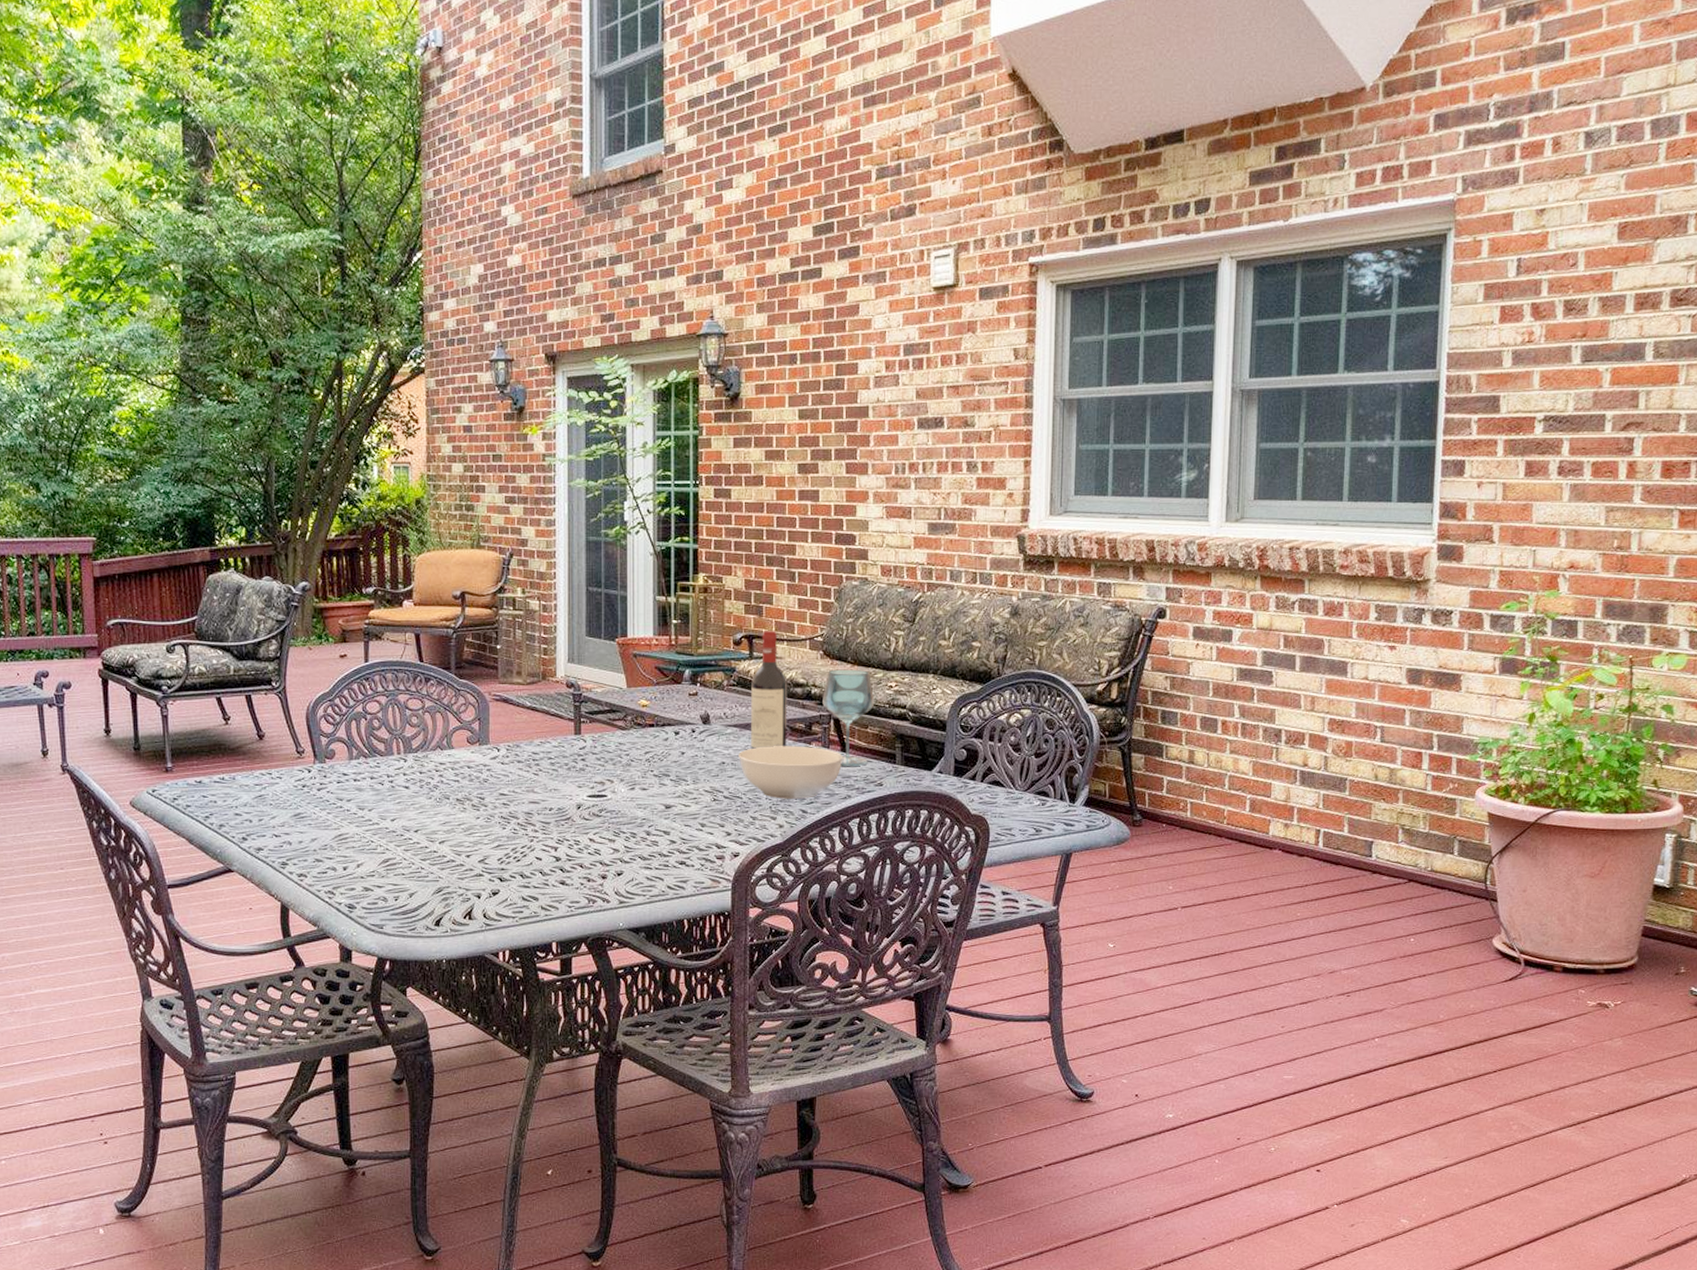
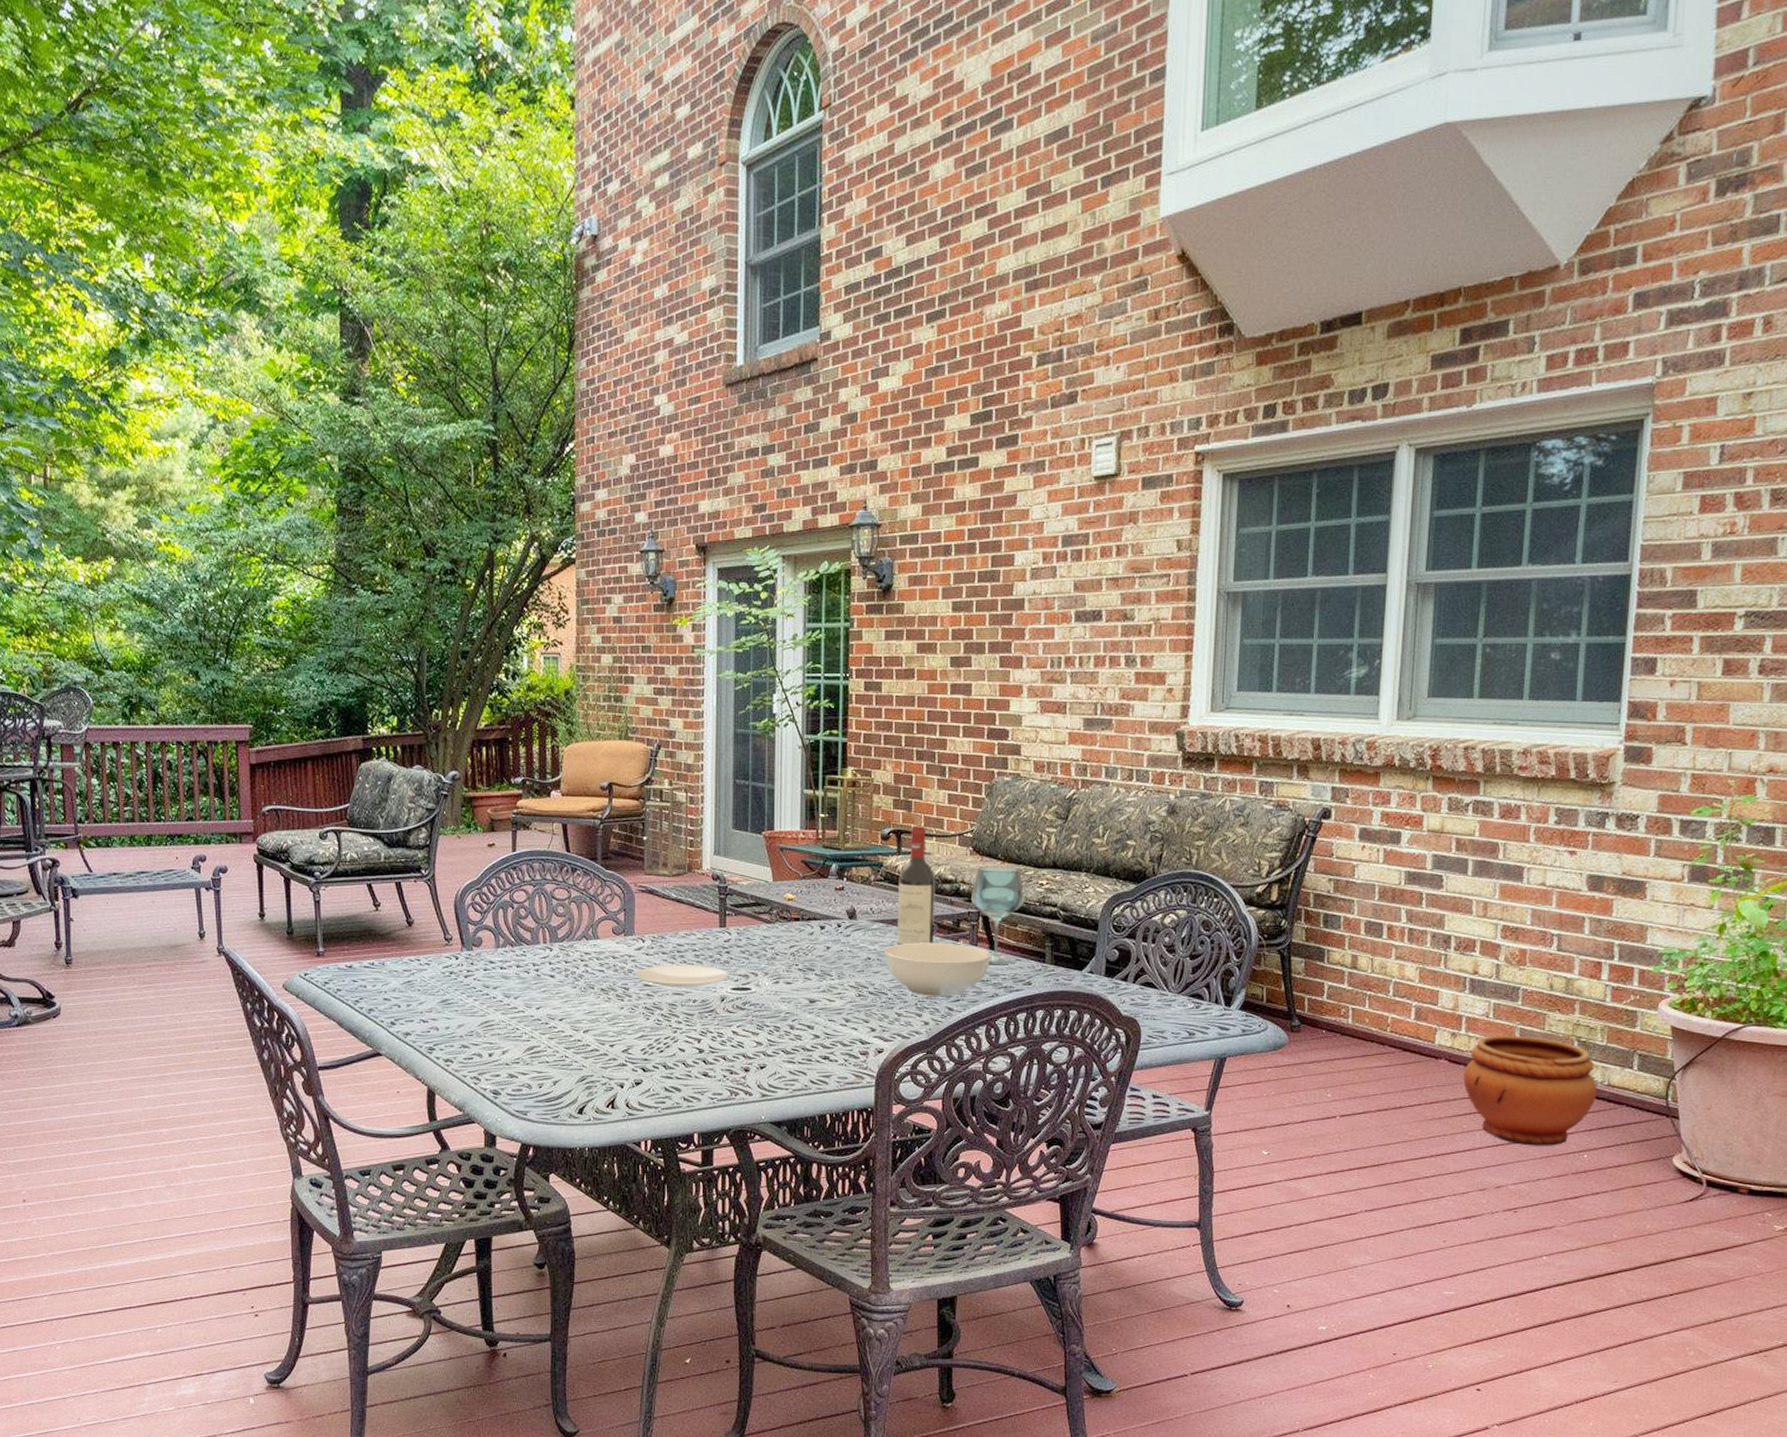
plate: none [492,773,584,797] -> present [636,964,728,988]
planter pot: none [1296,824,1421,931] -> present [1462,1035,1597,1146]

